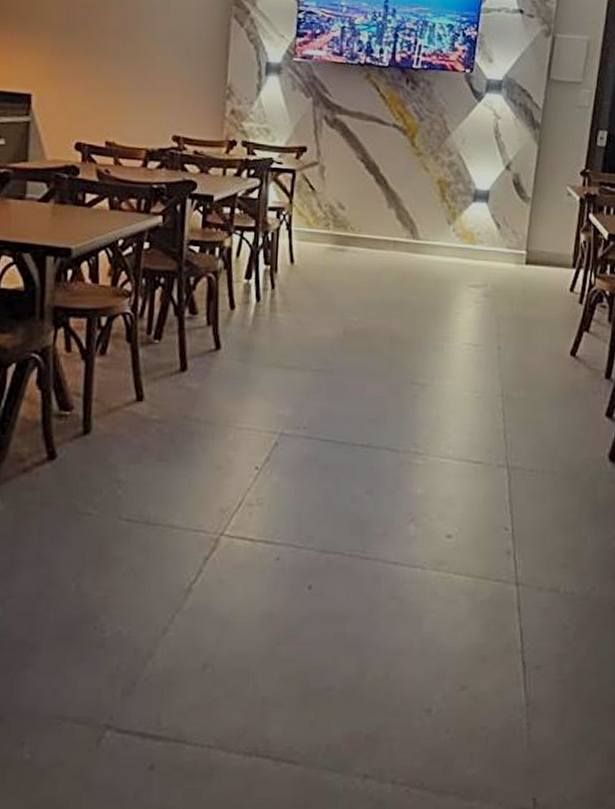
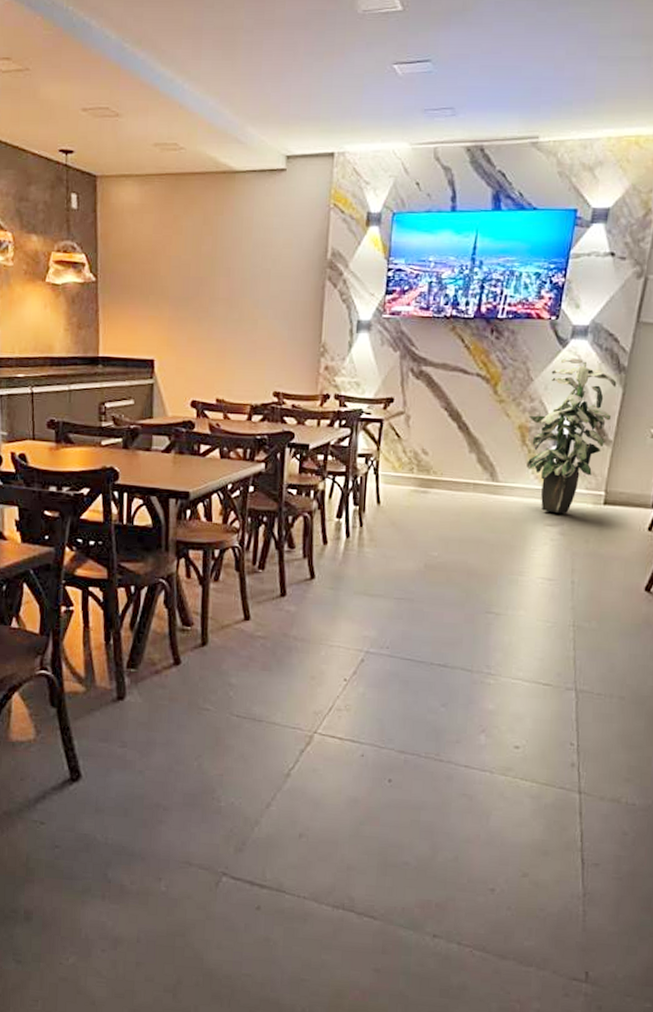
indoor plant: none [447,112,532,273] -> present [526,358,617,513]

